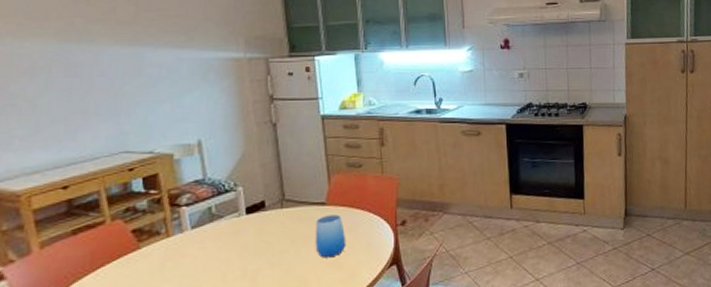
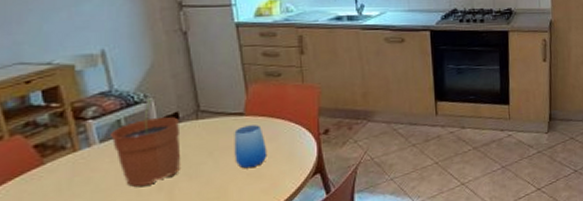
plant pot: none [201,187,265,273] -> present [111,98,180,187]

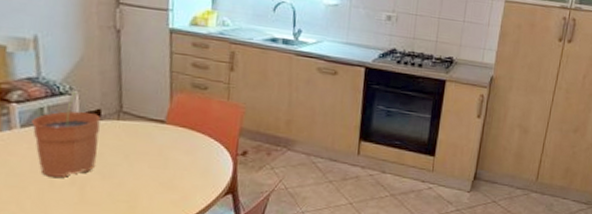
cup: present [234,125,268,169] -> none [149,134,183,178]

